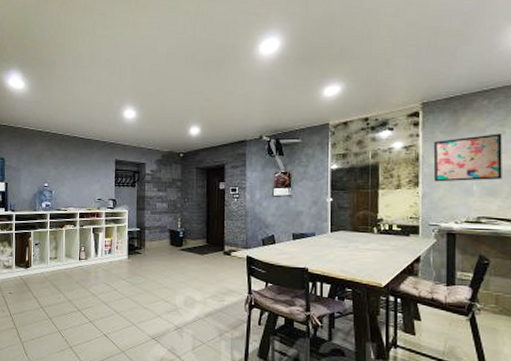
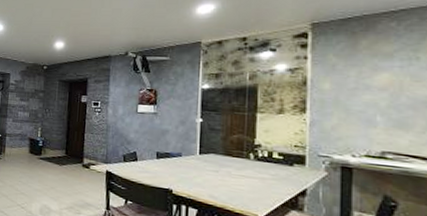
wall art: present [433,134,502,182] -> none [324,59,416,111]

